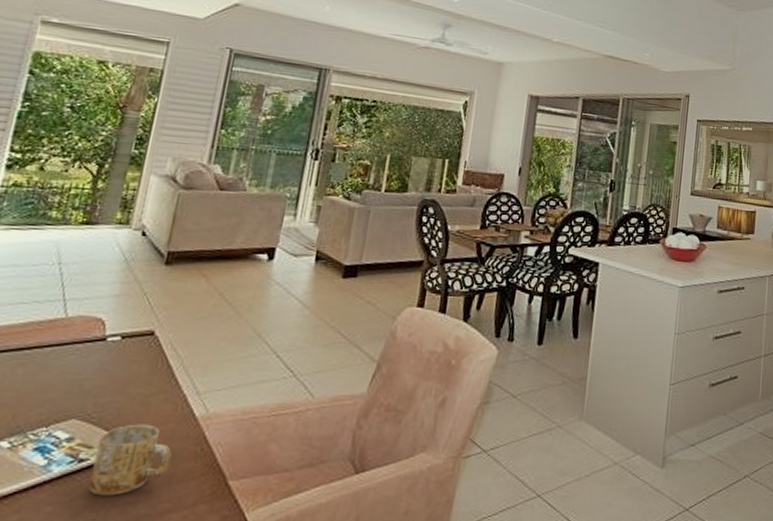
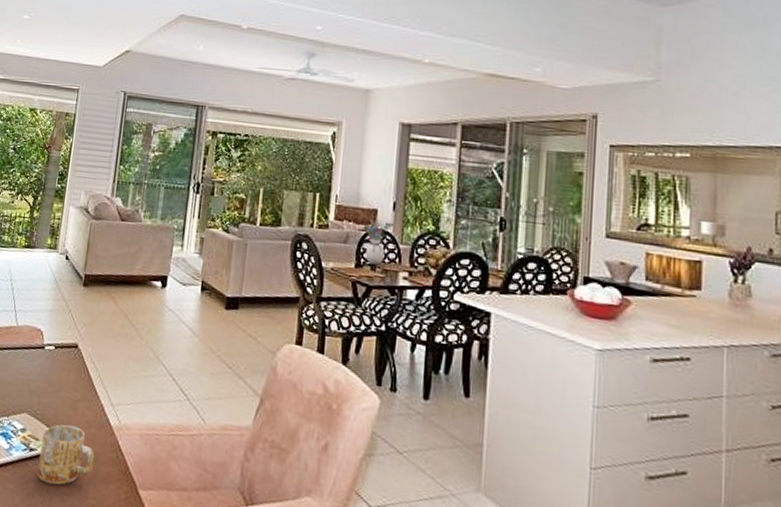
bouquet: none [489,179,520,226] -> present [363,215,395,265]

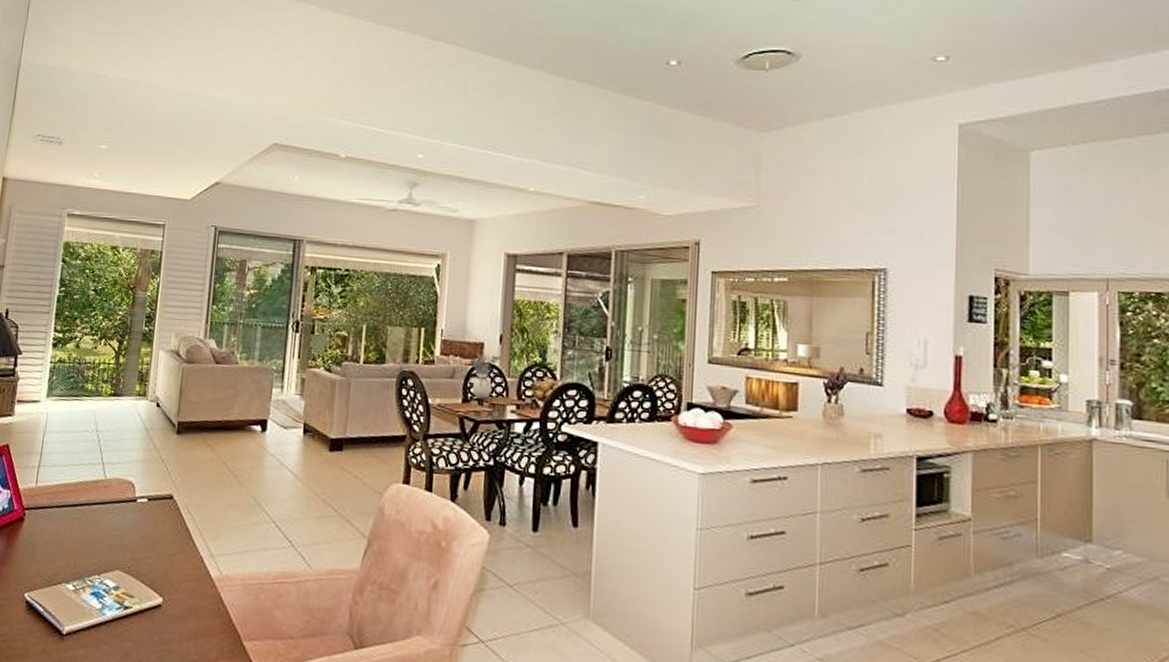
mug: present [37,424,95,485] -> none [133,579,196,643]

